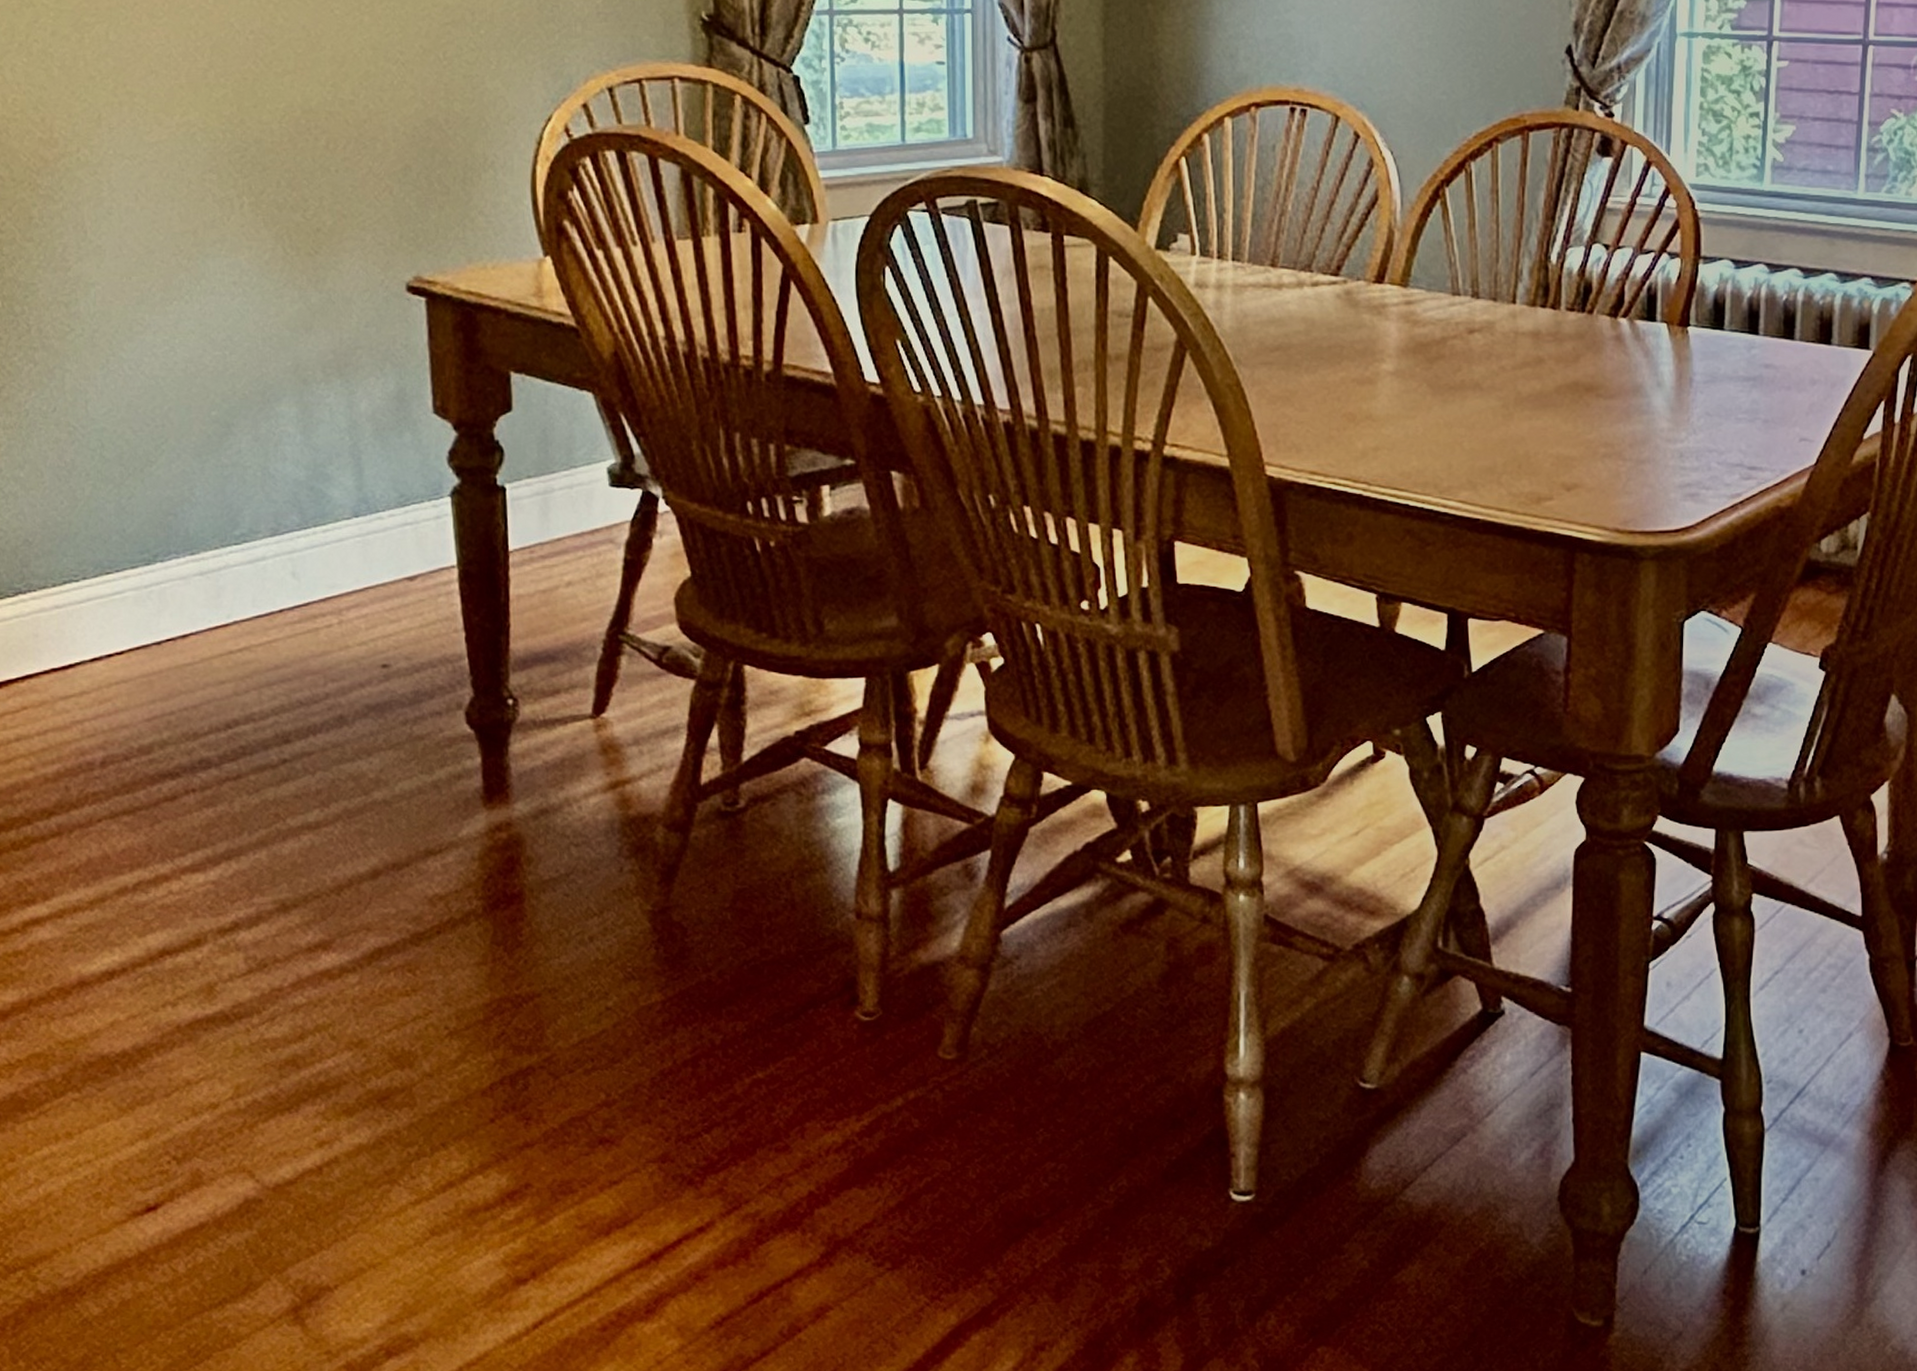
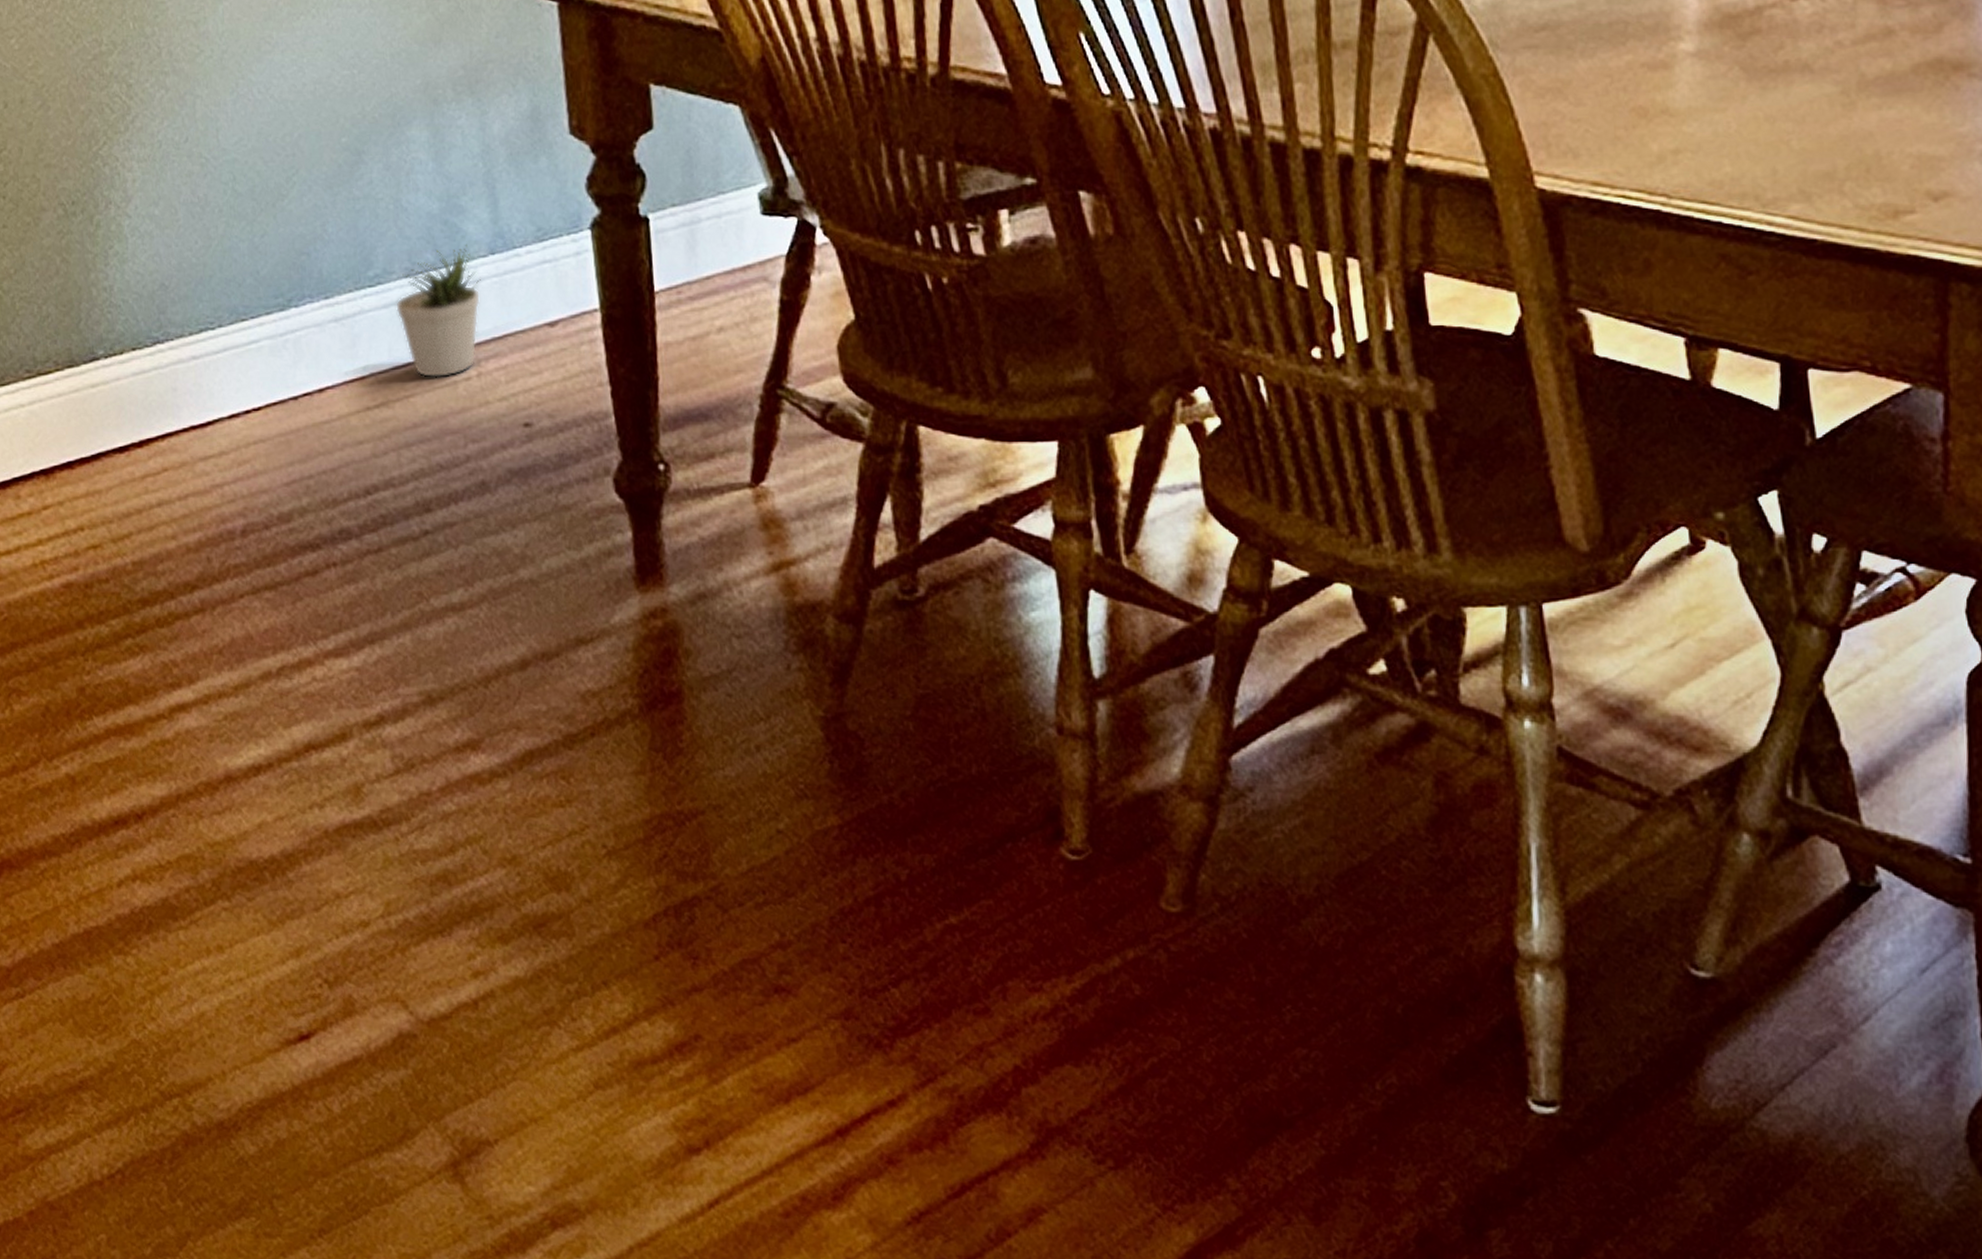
potted plant: none [260,507,345,625] -> present [395,243,481,378]

